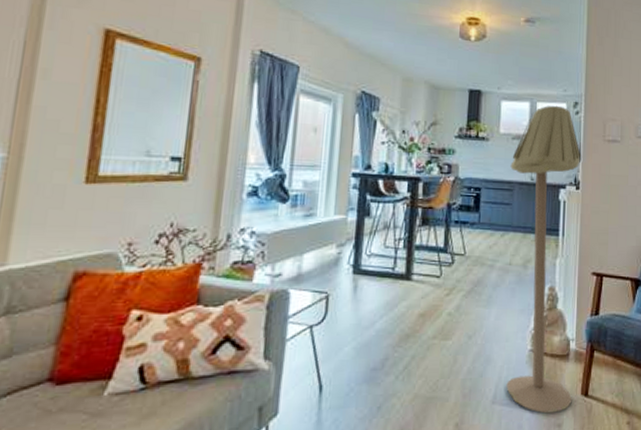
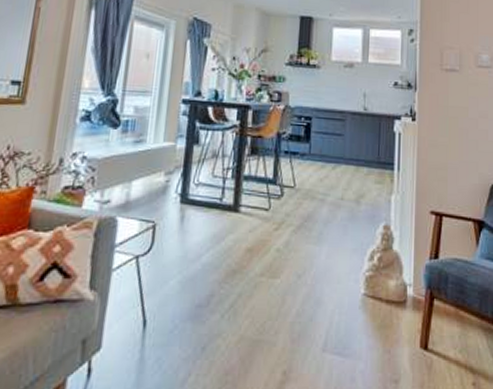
floor lamp: present [506,105,581,414] -> none [338,32,416,367]

